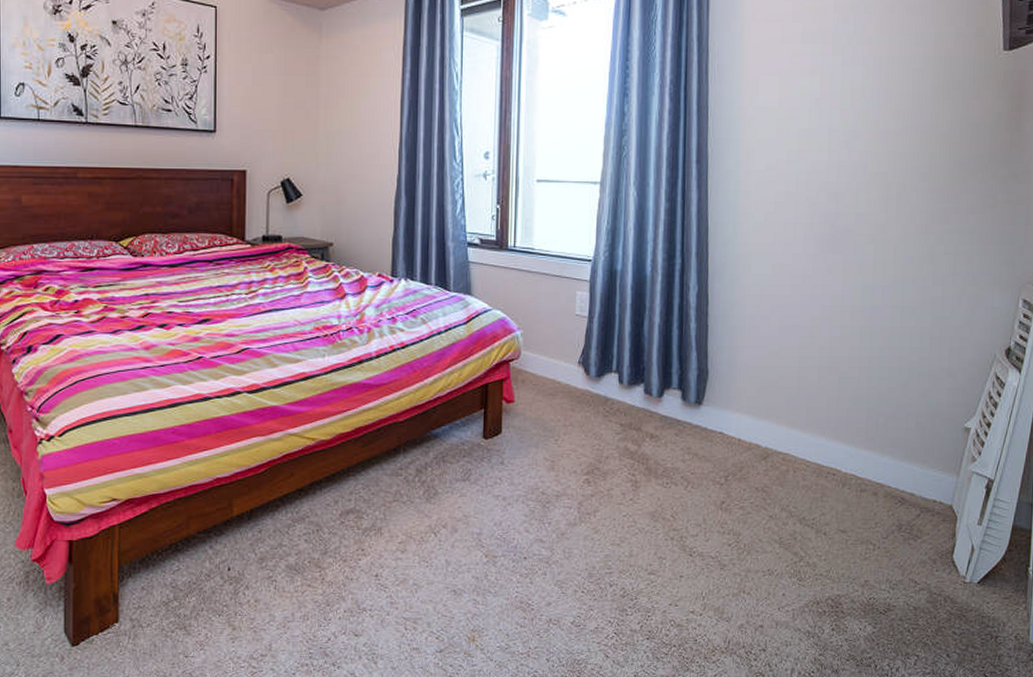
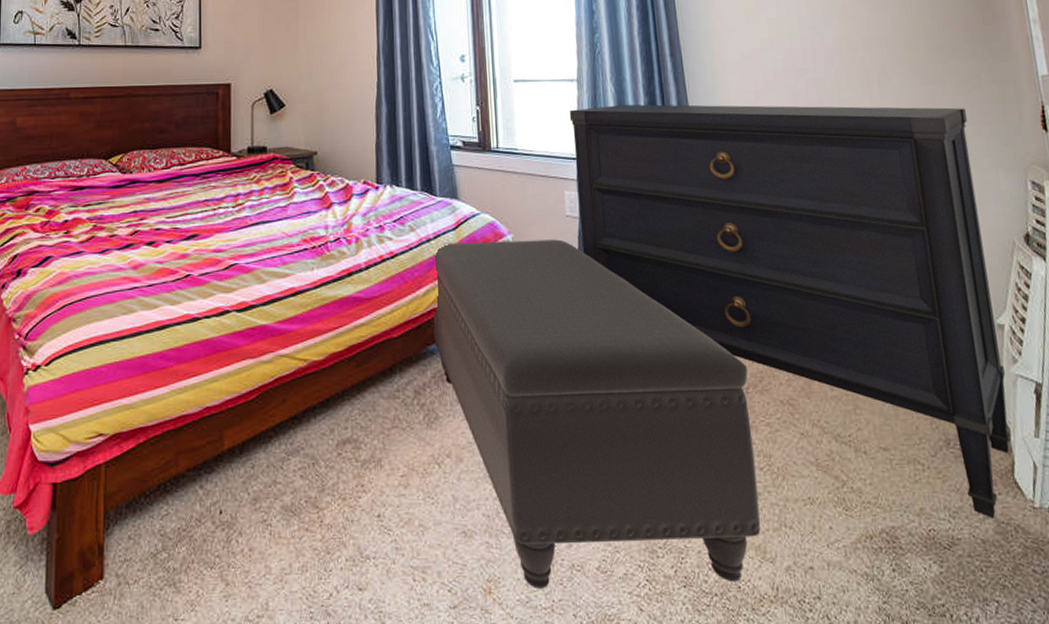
ottoman: none [438,336,730,638] -> present [433,239,761,589]
dresser: none [589,210,976,590] -> present [569,104,1011,519]

